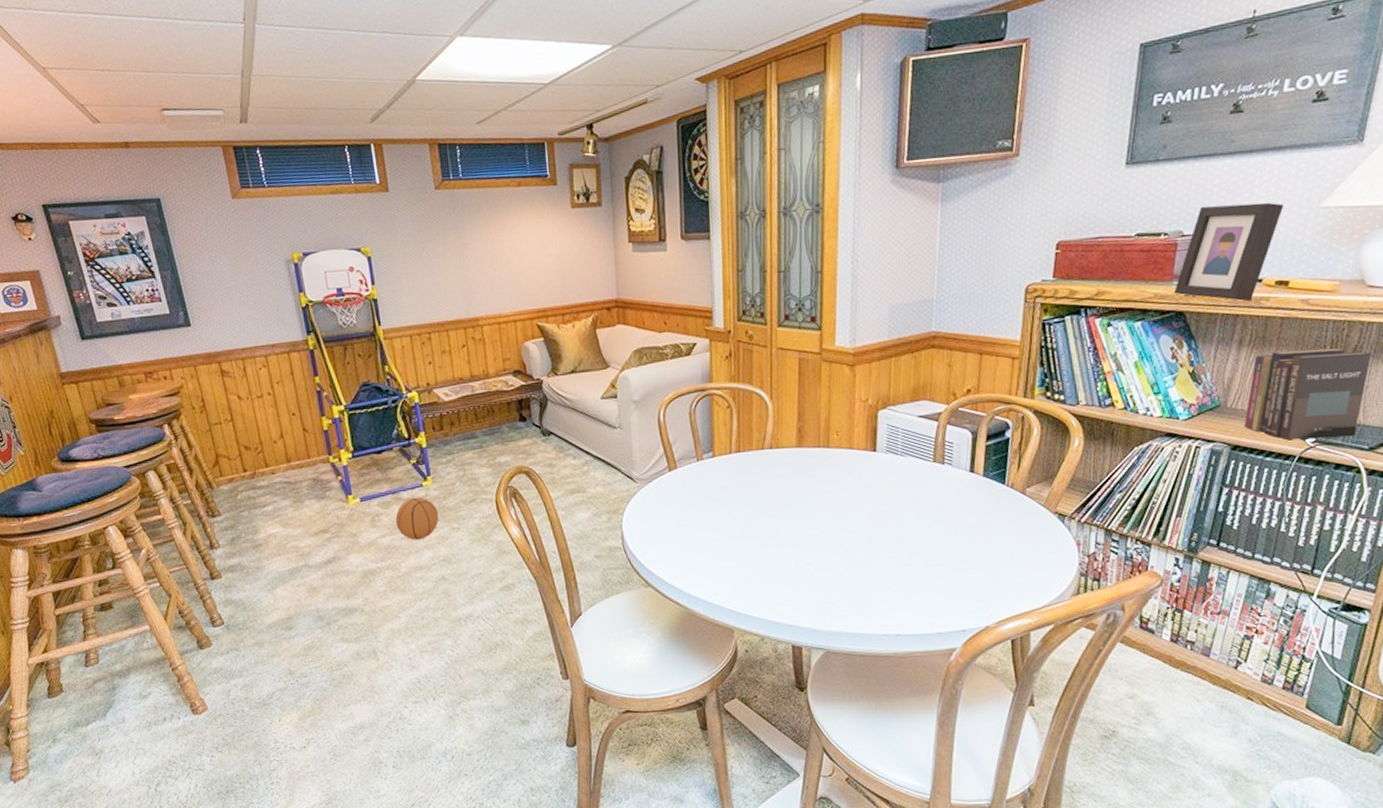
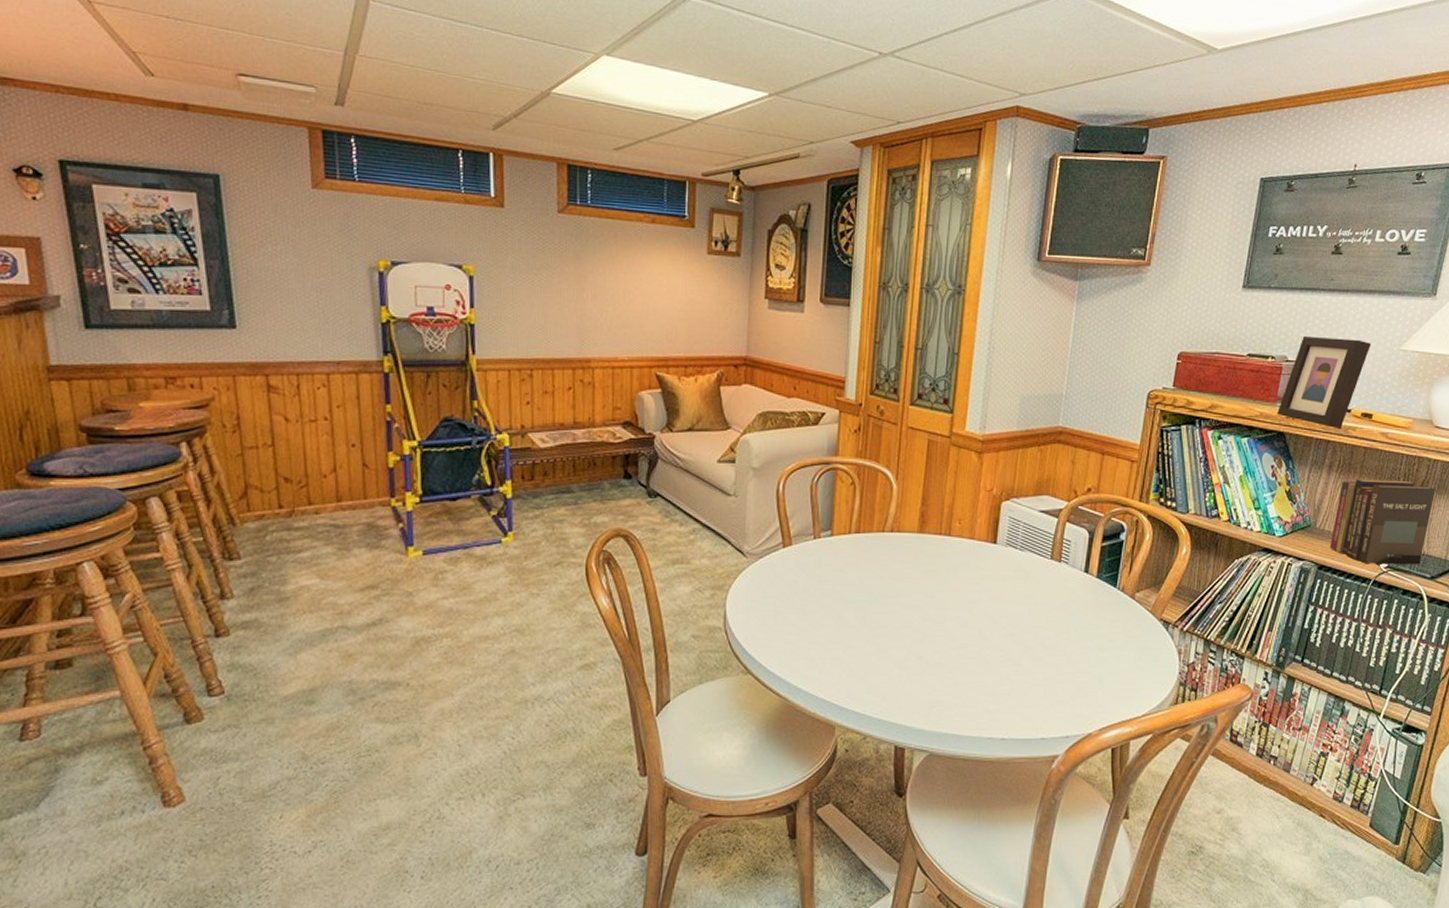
basketball: present [395,497,439,540] -> none [463,554,517,605]

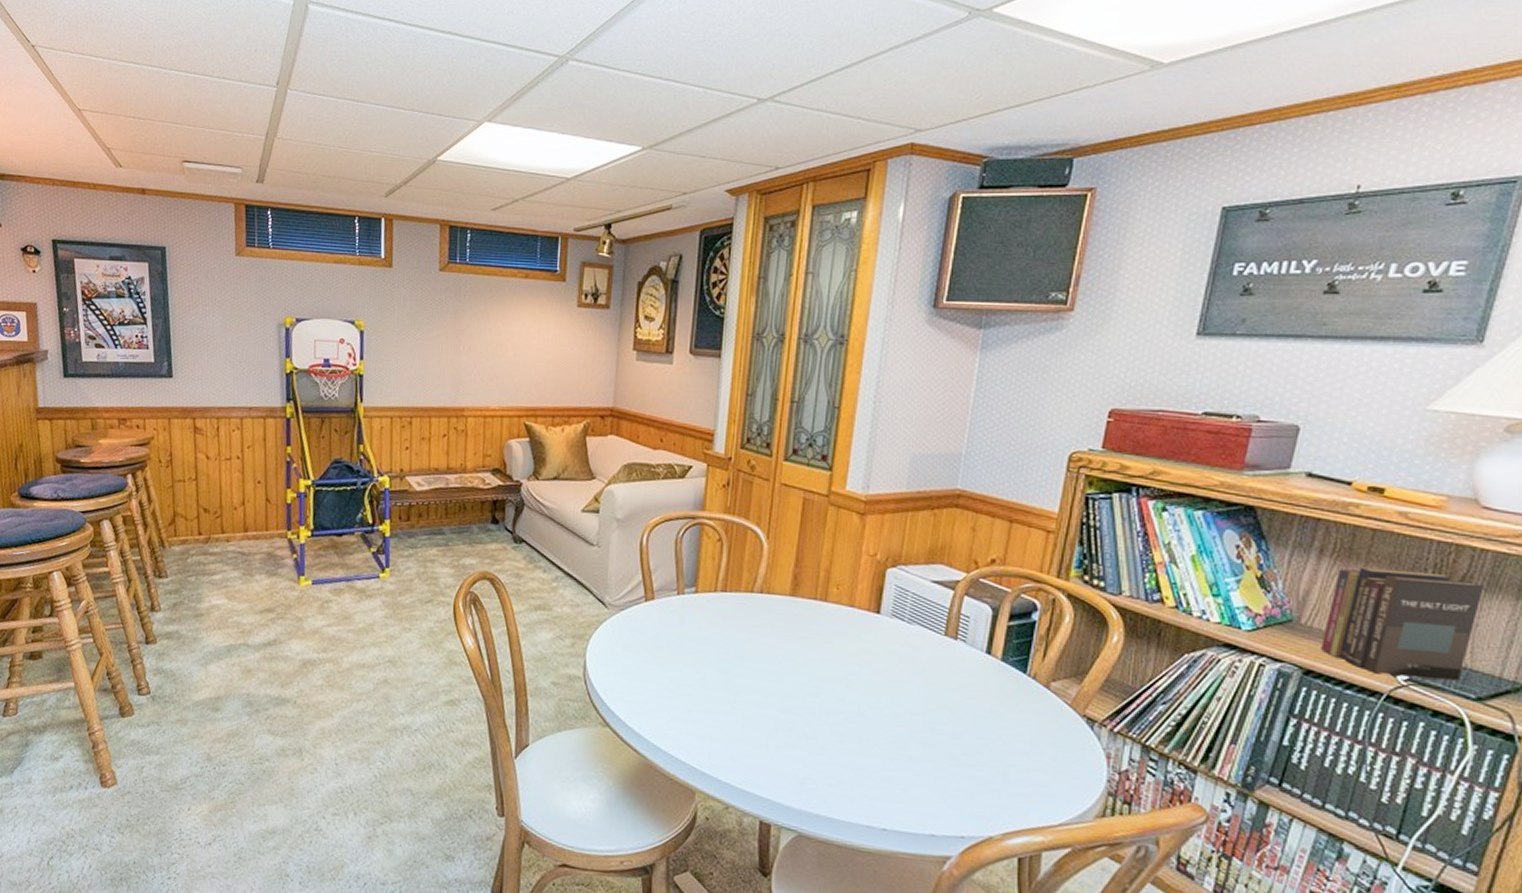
picture frame: present [1277,335,1372,430] -> none [1245,391,1383,506]

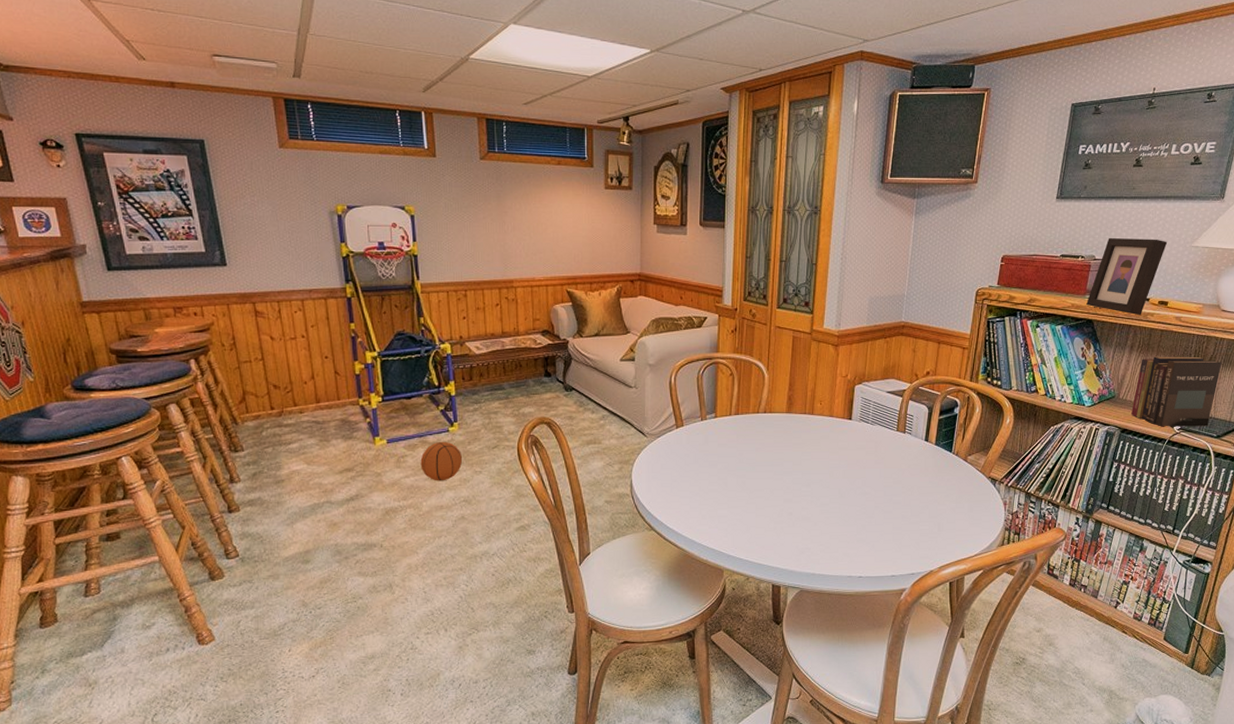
basketball: none [345,588,392,636] -> present [420,441,463,481]
picture frame: none [1245,391,1383,506] -> present [1086,237,1168,316]

